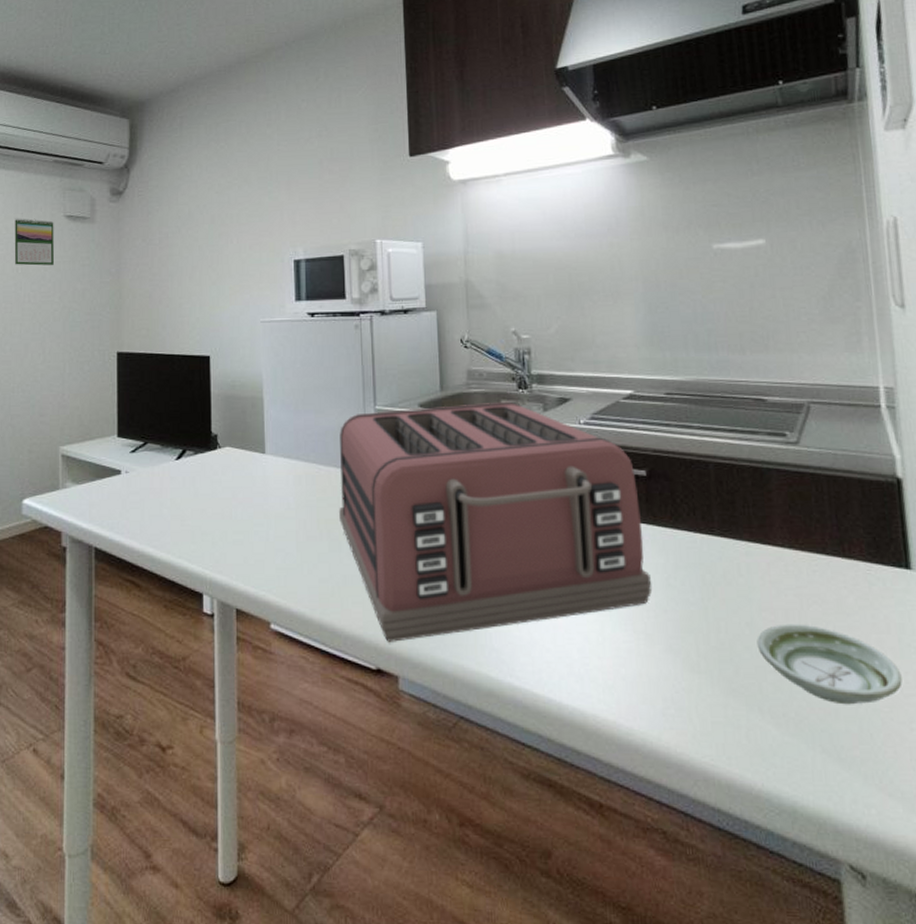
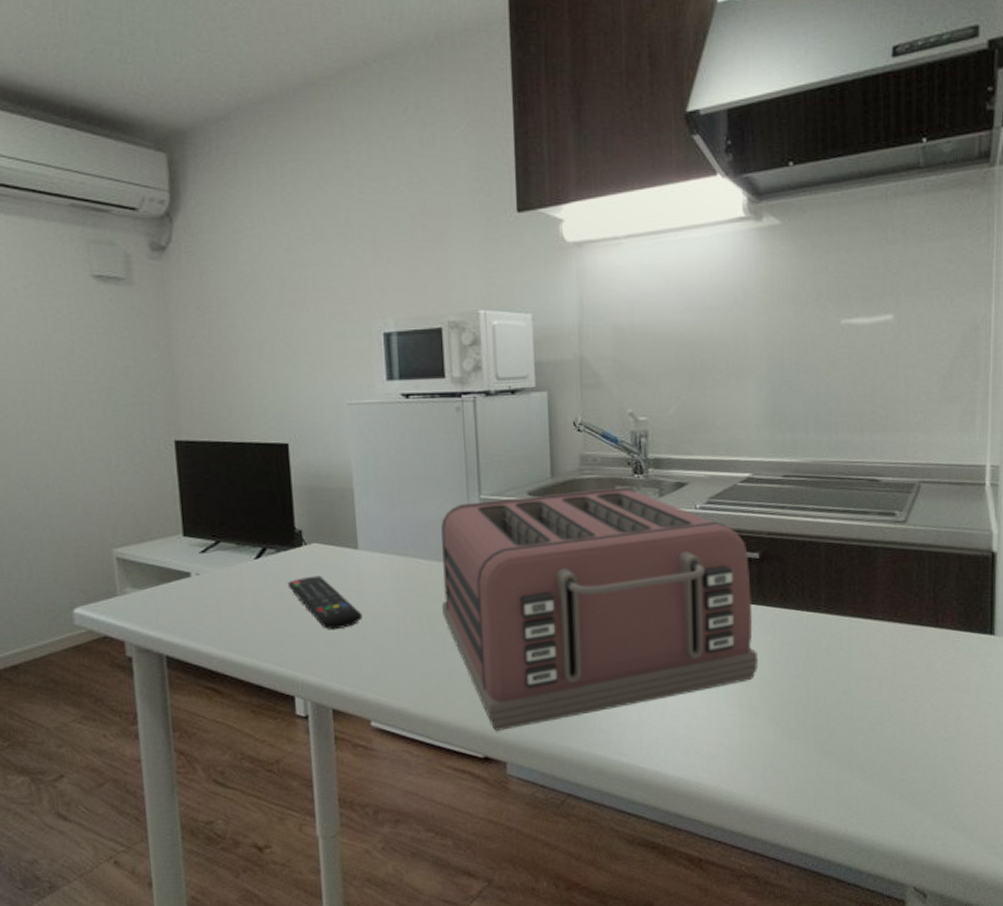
calendar: present [14,218,54,266] -> none [25,277,83,338]
remote control: none [202,477,267,530] -> present [287,575,362,630]
saucer: present [757,624,902,705] -> none [851,689,975,757]

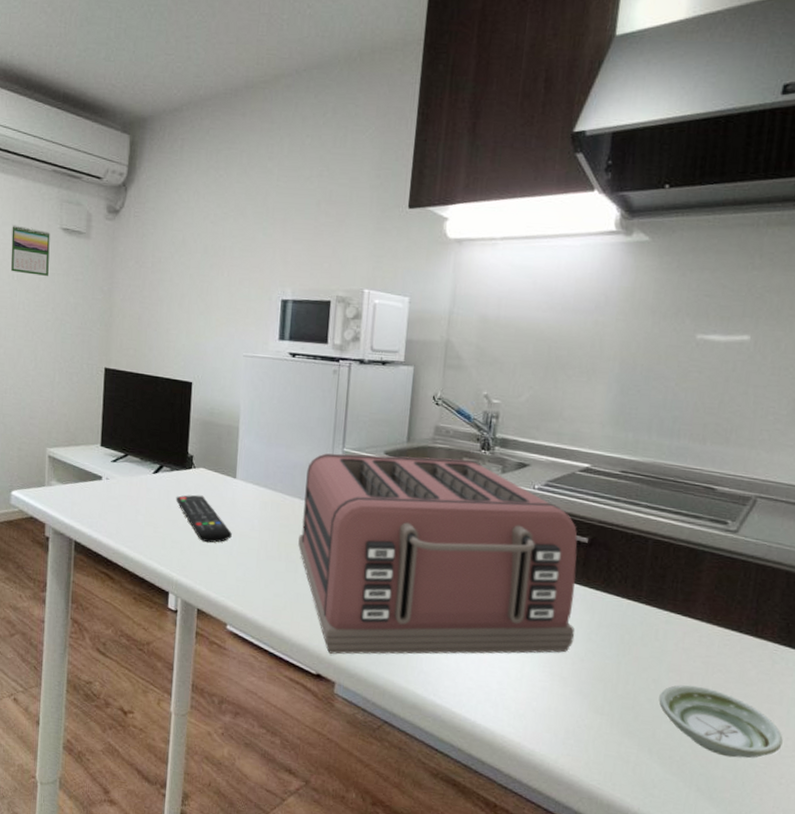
calendar: none [25,277,83,338] -> present [10,224,50,276]
saucer: none [851,689,975,757] -> present [658,685,783,759]

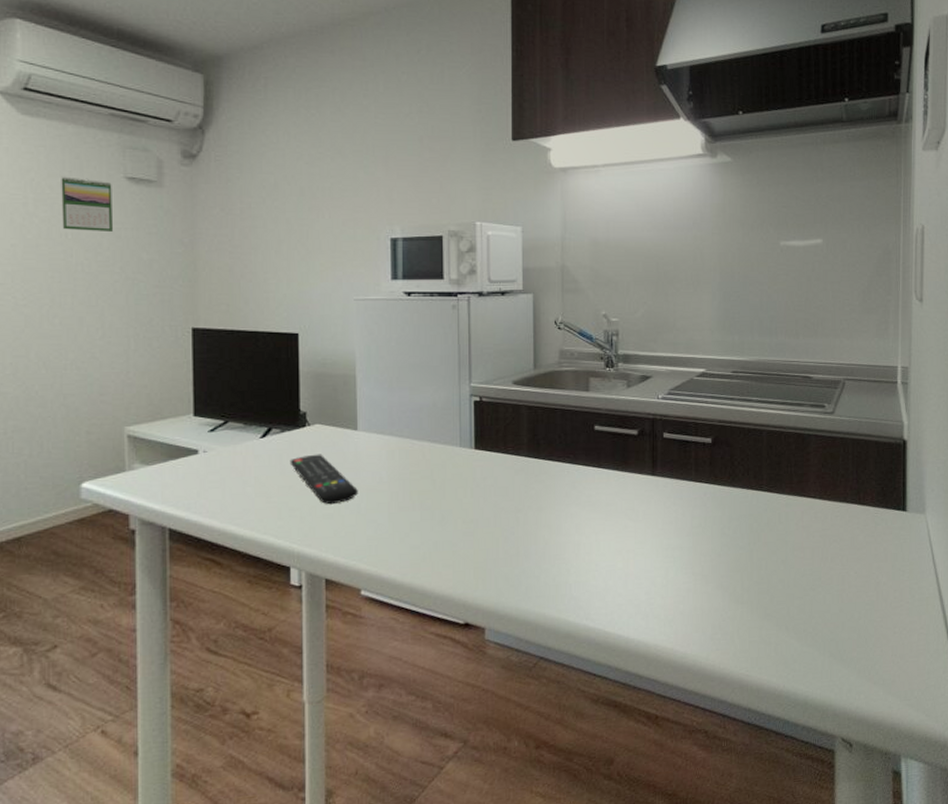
toaster: present [298,453,578,655] -> none [432,379,709,599]
saucer: present [658,685,783,759] -> none [789,558,892,619]

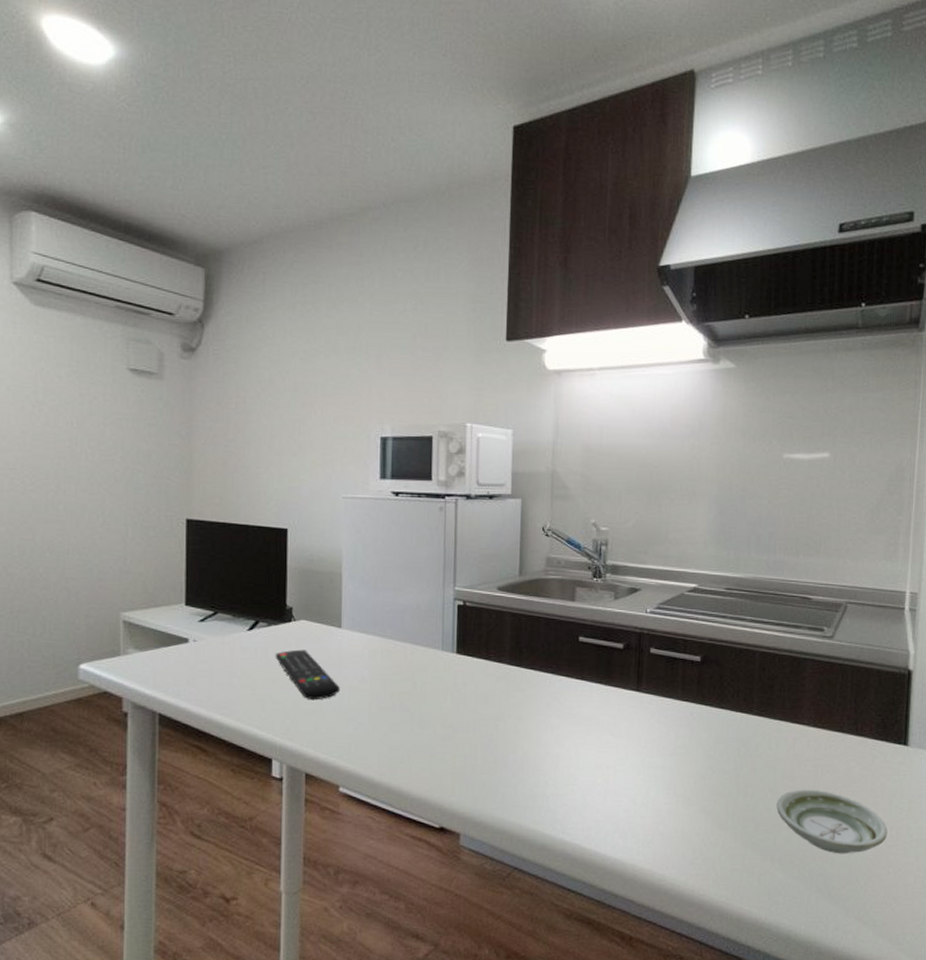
calendar: present [61,176,113,231] -> none [68,366,116,422]
saucer: none [789,558,892,619] -> present [776,789,888,854]

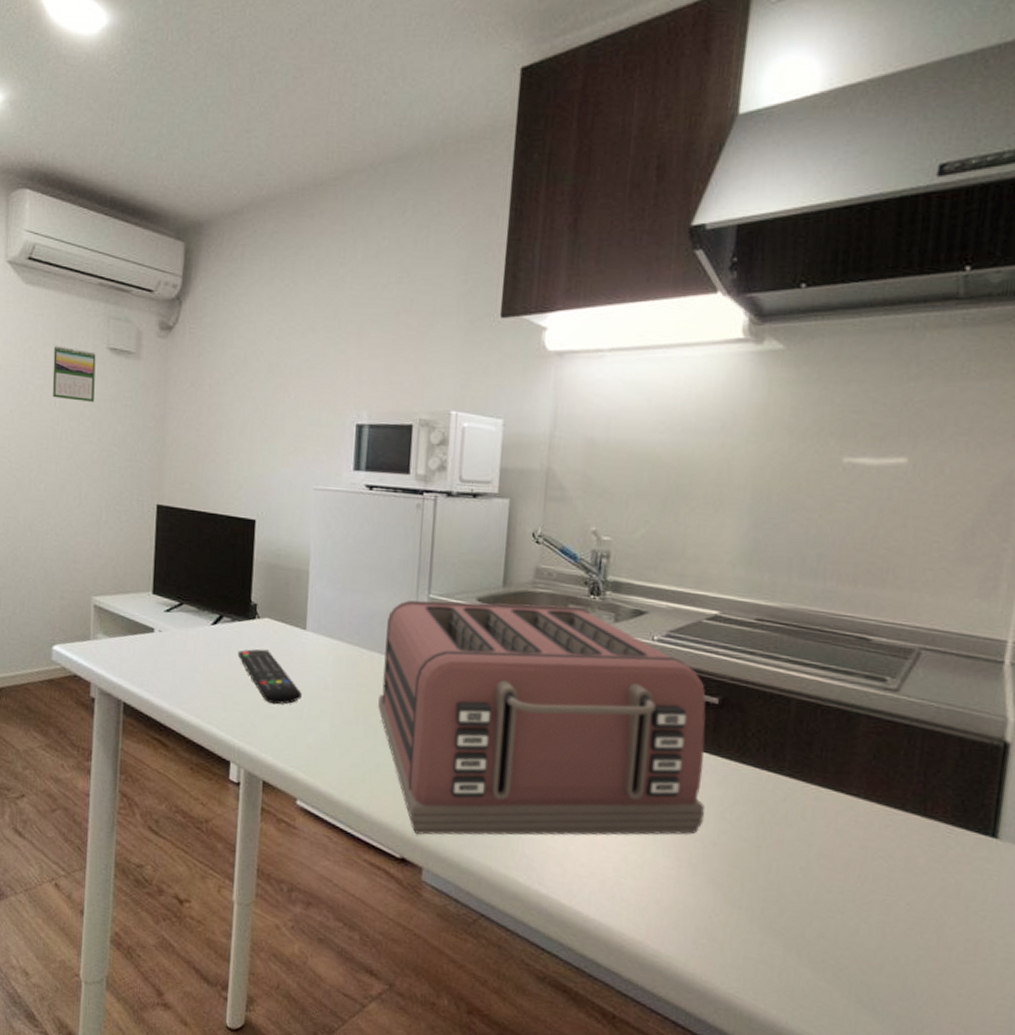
calendar: none [68,366,116,422] -> present [52,345,96,402]
toaster: none [413,588,694,804] -> present [378,600,706,836]
saucer: present [776,789,888,854] -> none [808,873,961,964]

